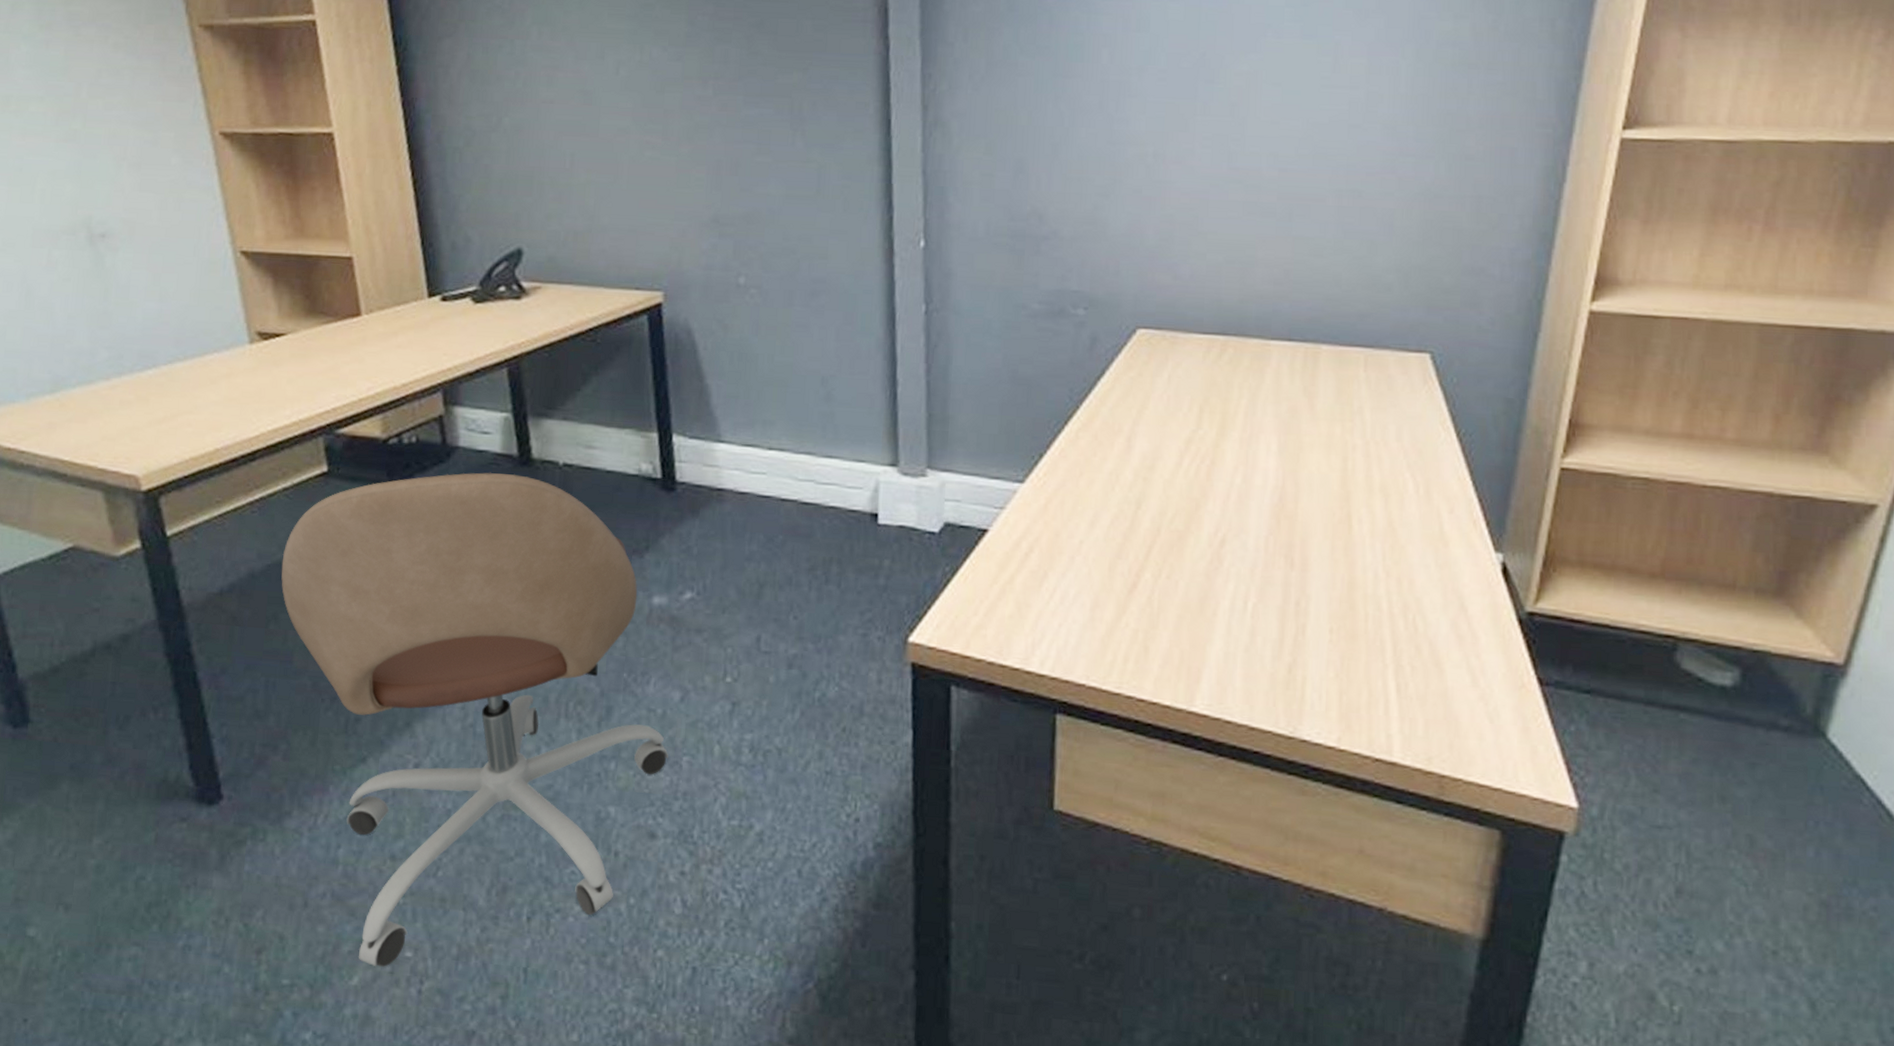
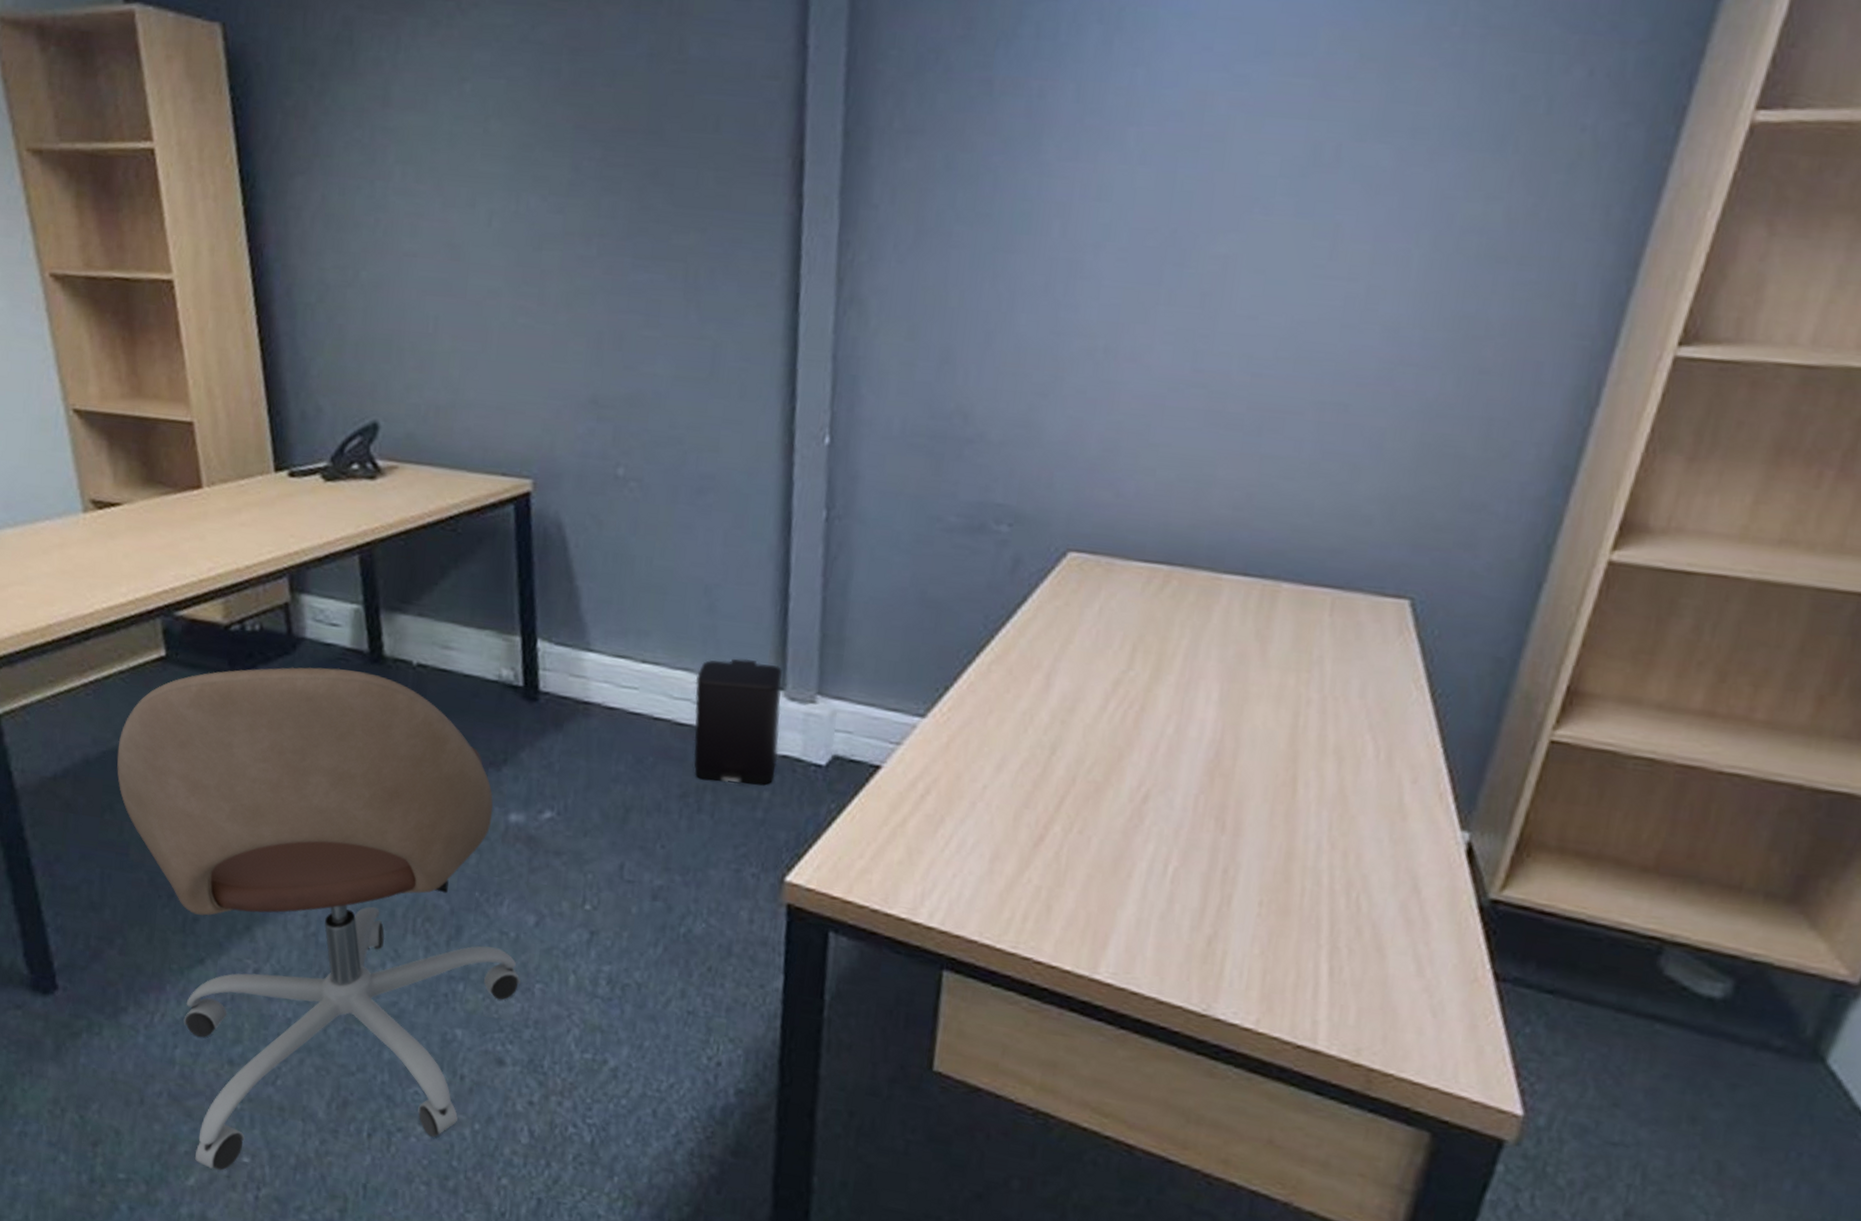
pedal bin: none [817,440,896,555] -> present [693,658,782,786]

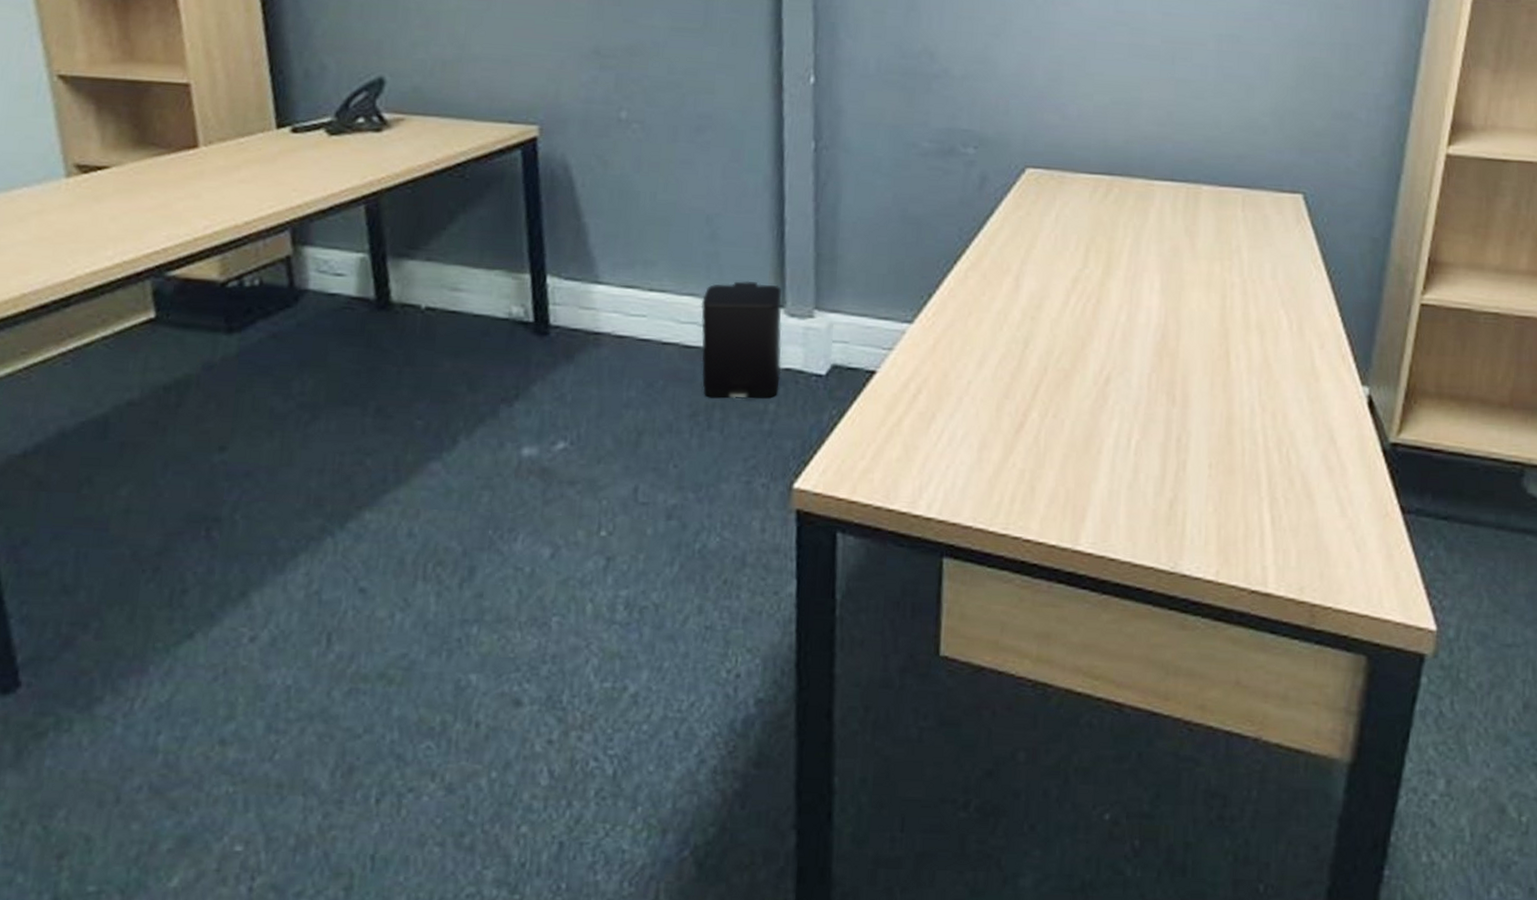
office chair: present [116,667,520,1171] -> none [97,317,537,864]

